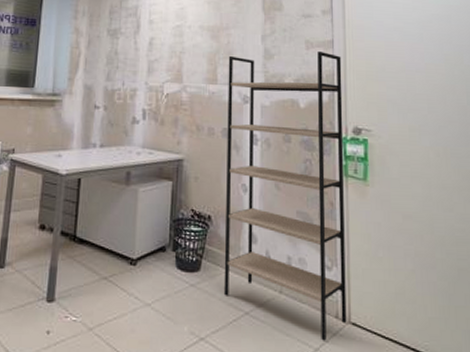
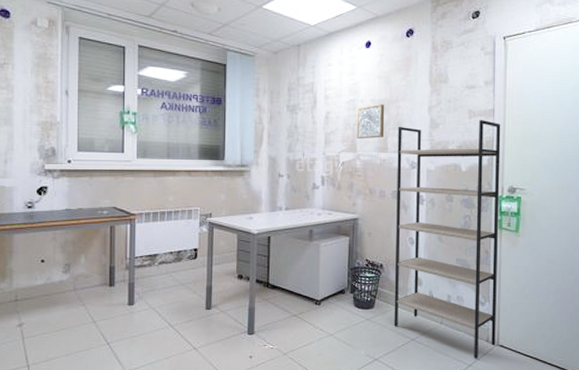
wall art: none [183,31,215,69] -> present [356,104,385,139]

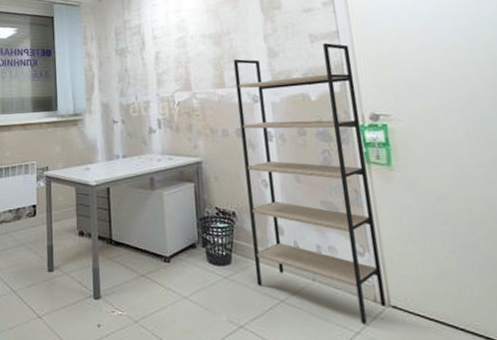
wall art: present [356,104,385,139] -> none [187,38,219,77]

